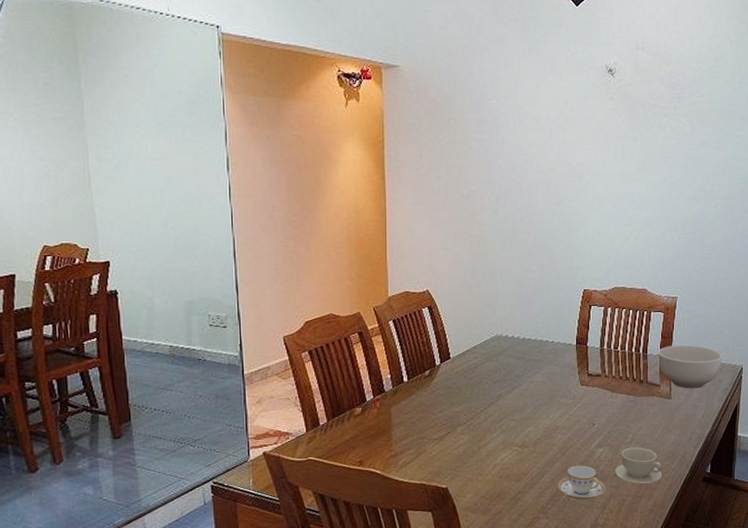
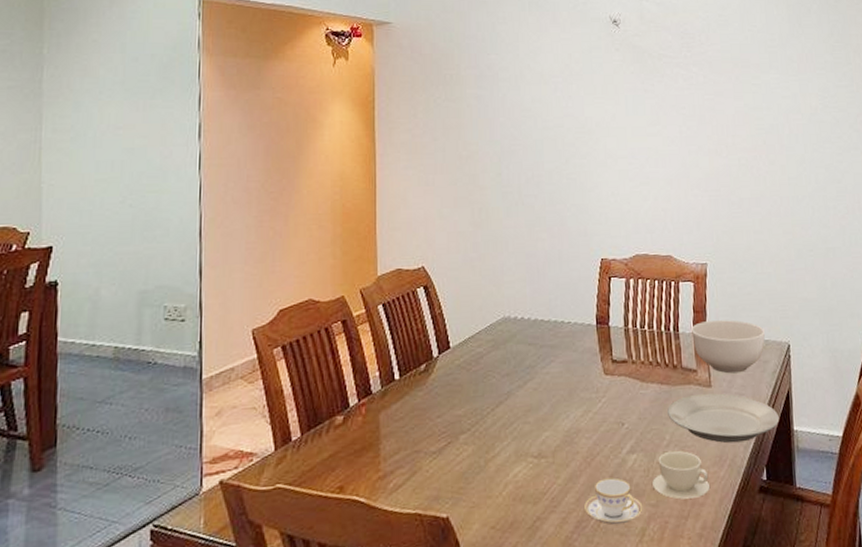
plate: none [632,404,727,443] -> present [667,393,780,443]

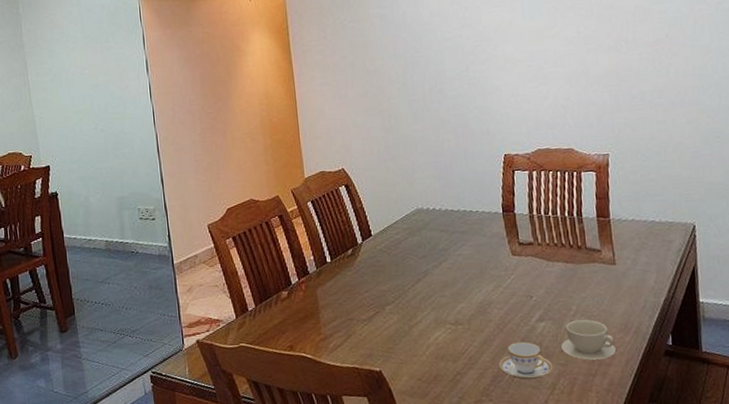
plate: present [667,393,780,443] -> none [573,270,685,313]
bowl: present [690,320,766,374] -> none [594,204,670,253]

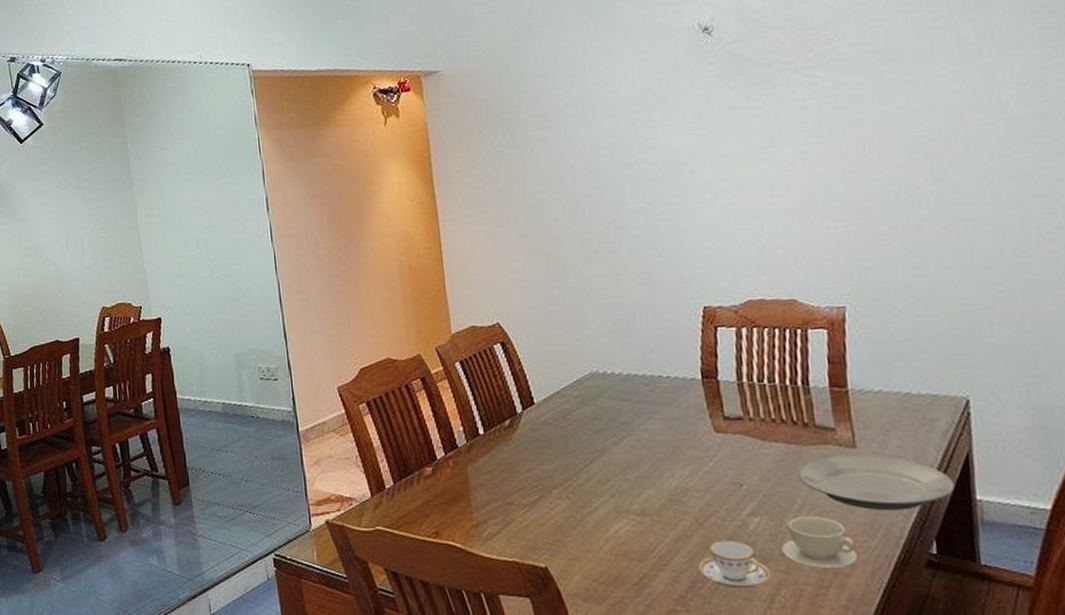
plate: none [573,270,685,313] -> present [797,455,955,511]

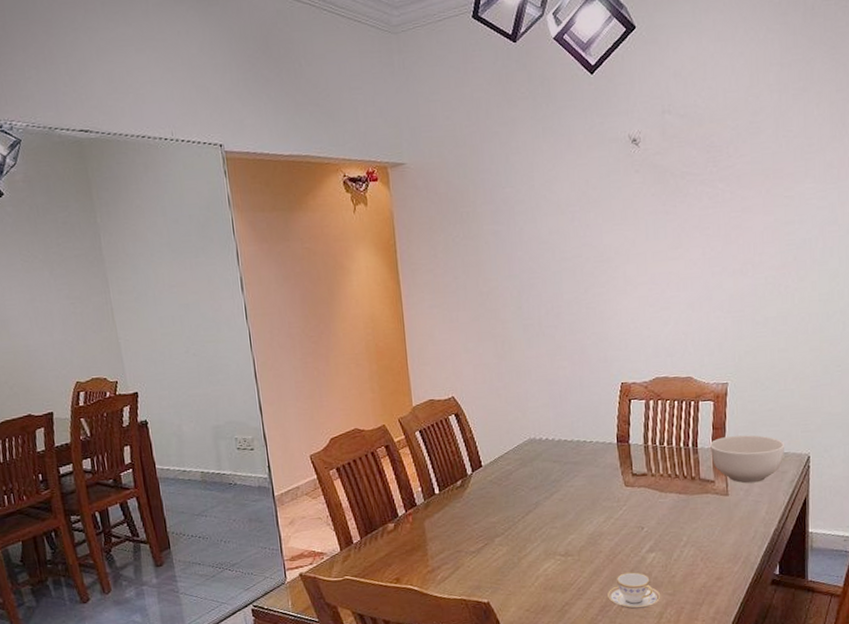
teacup: present [780,515,859,568] -> none [669,549,725,590]
plate: present [797,455,955,511] -> none [685,501,795,544]
bowl: none [825,371,933,433] -> present [709,435,785,484]

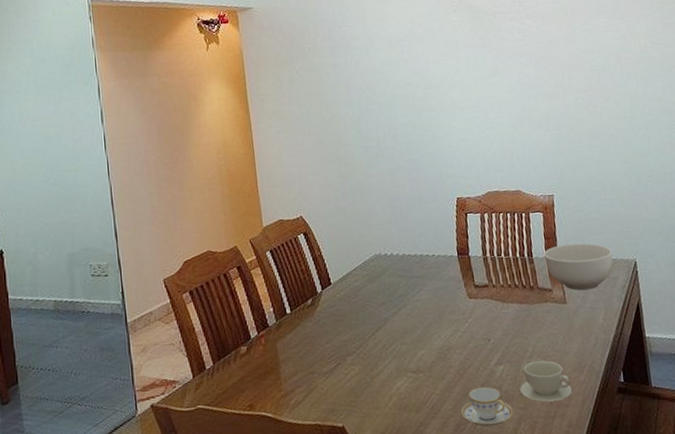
teacup: none [669,549,725,590] -> present [519,360,573,402]

